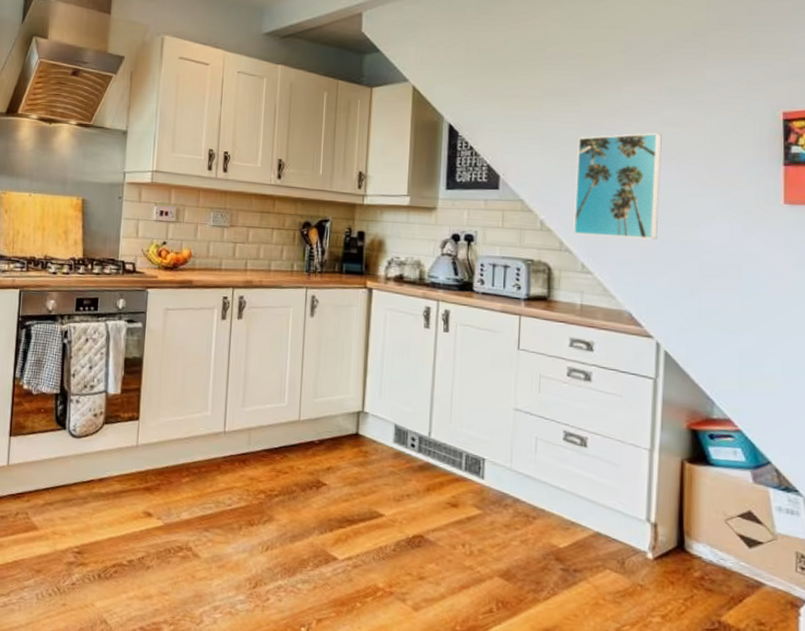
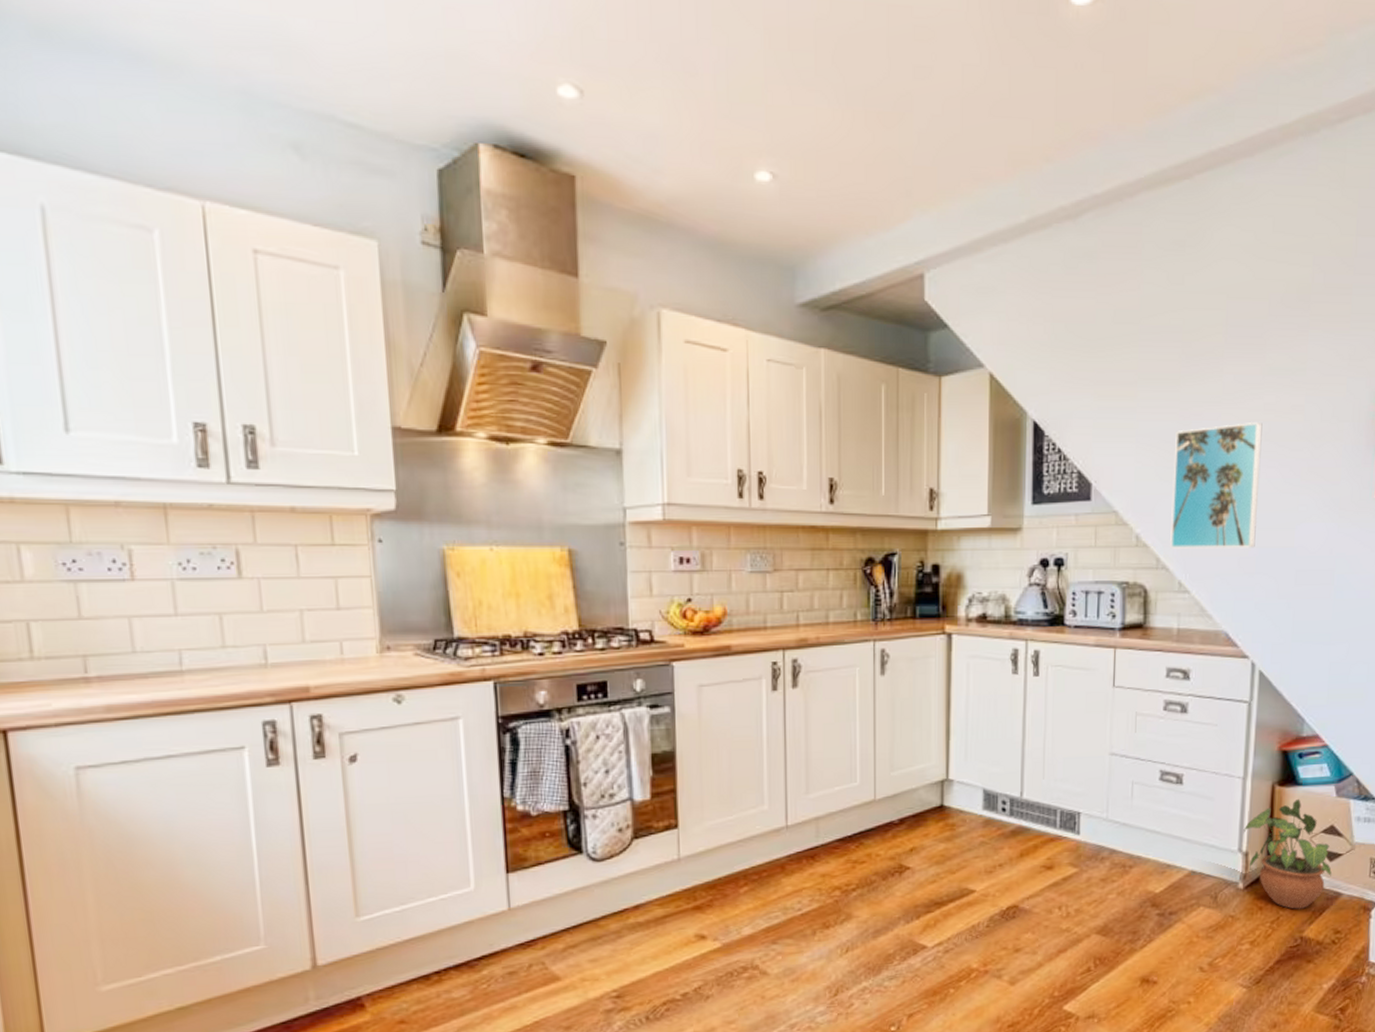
potted plant: none [651,478,751,592] -> present [1243,798,1332,909]

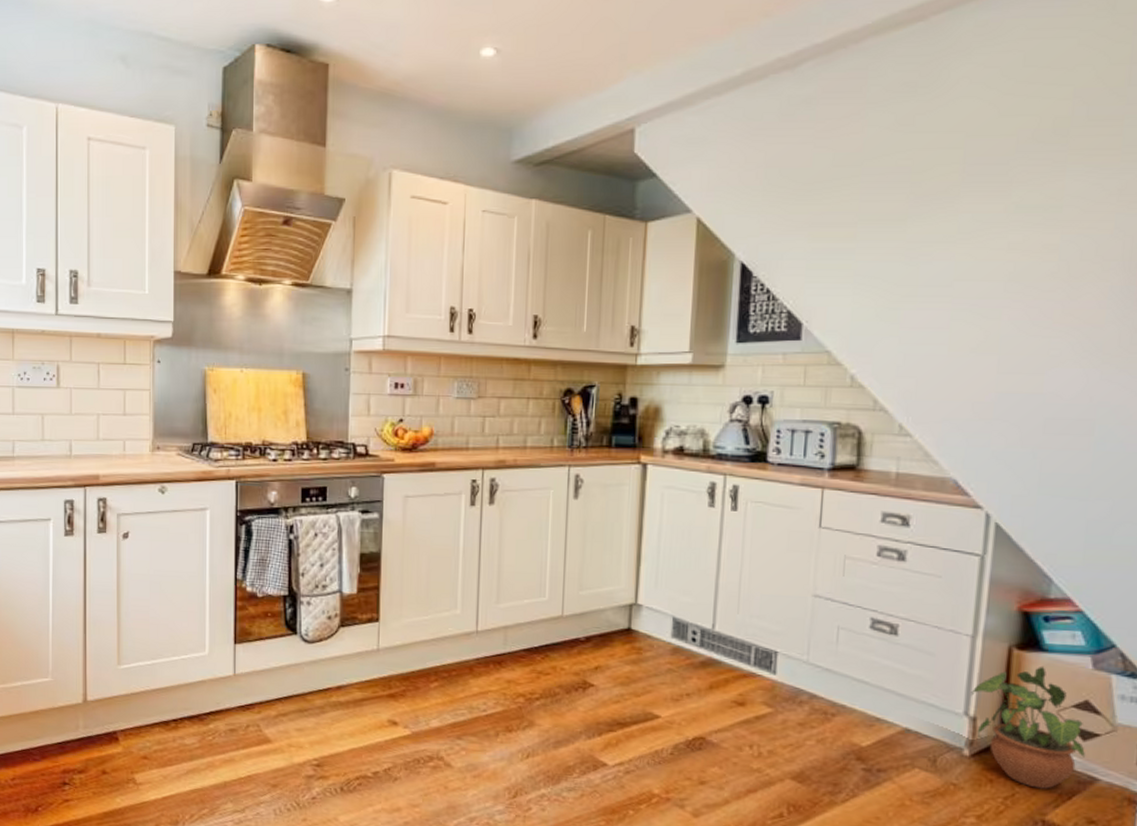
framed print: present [1170,421,1263,549] -> none [890,261,1006,393]

